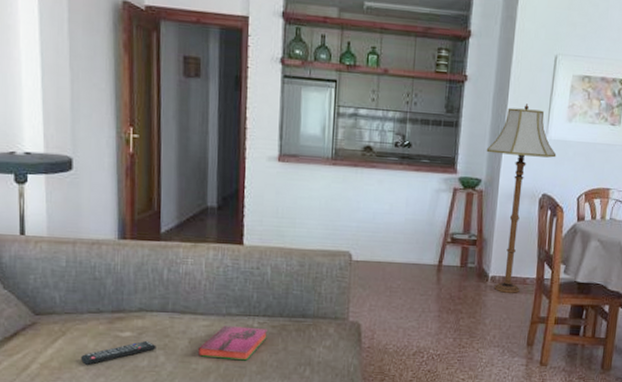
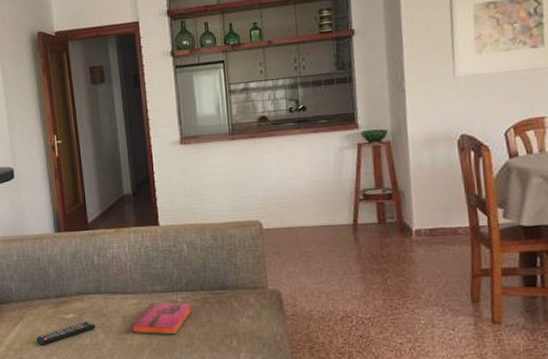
floor lamp: present [486,104,557,293] -> none [387,44,470,246]

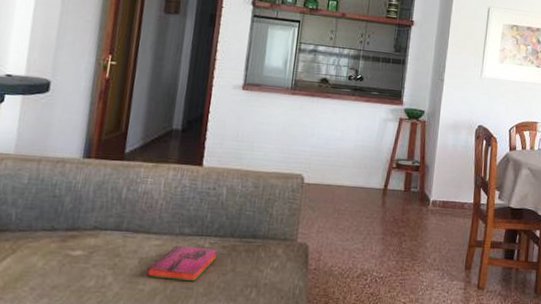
remote control: present [36,320,96,345] -> none [27,259,106,285]

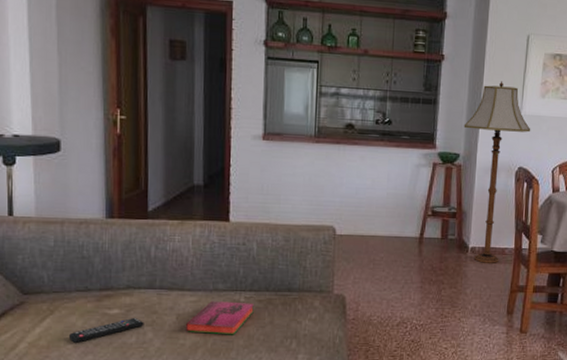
remote control: none [27,259,106,285] -> present [69,317,144,343]
floor lamp: none [429,46,490,217] -> present [464,81,531,263]

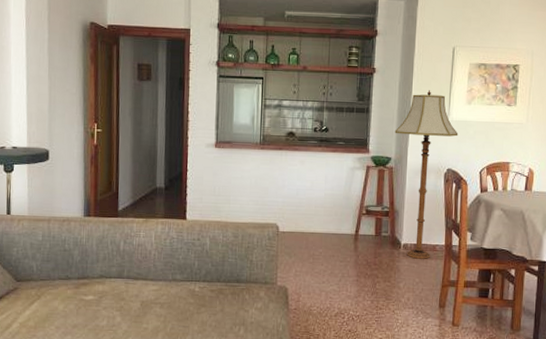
remote control: present [69,317,144,343] -> none [52,303,114,324]
hardback book: present [185,301,254,335] -> none [148,290,207,321]

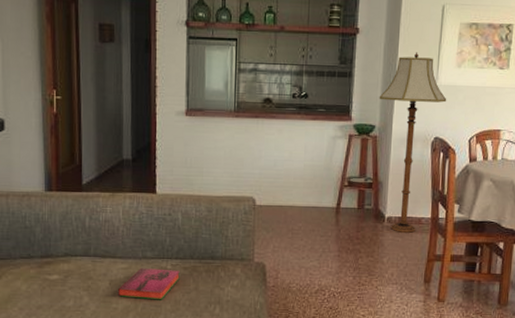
hardback book: none [148,290,207,321] -> present [117,268,180,300]

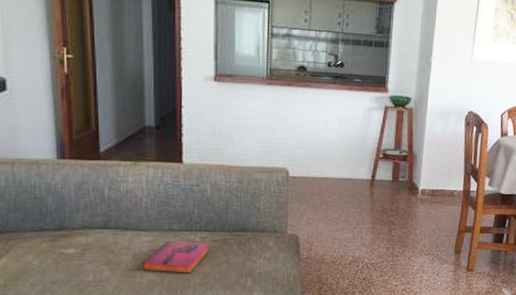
floor lamp: present [379,52,447,233] -> none [415,25,482,205]

